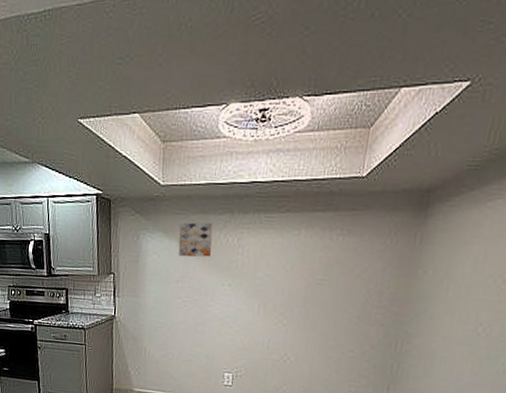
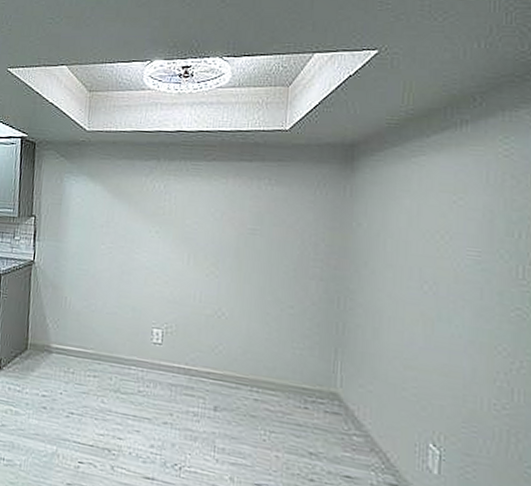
wall art: present [178,222,213,257] -> none [103,167,139,203]

